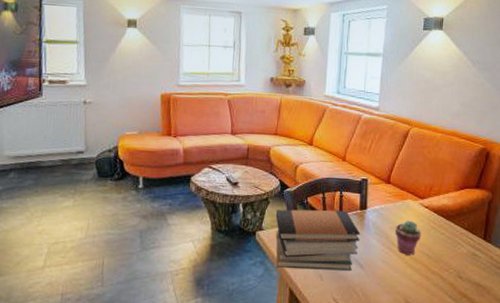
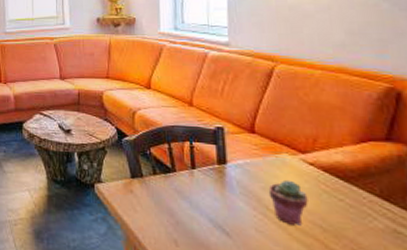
book stack: present [275,209,361,271] -> none [114,160,222,238]

